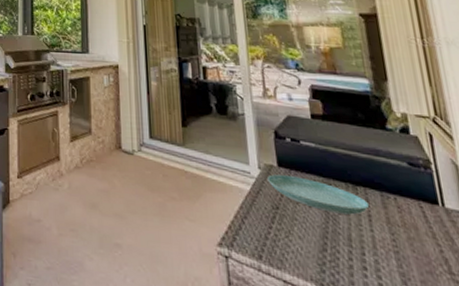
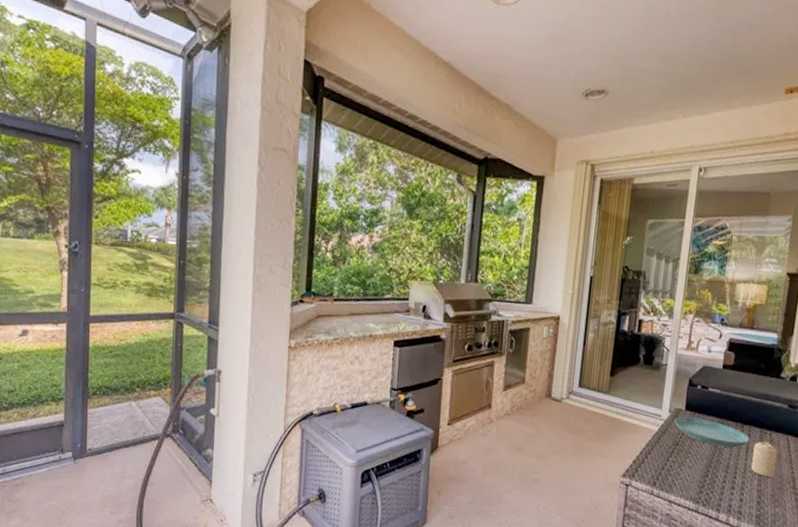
candle: none [377,207,417,256] -> present [751,441,778,477]

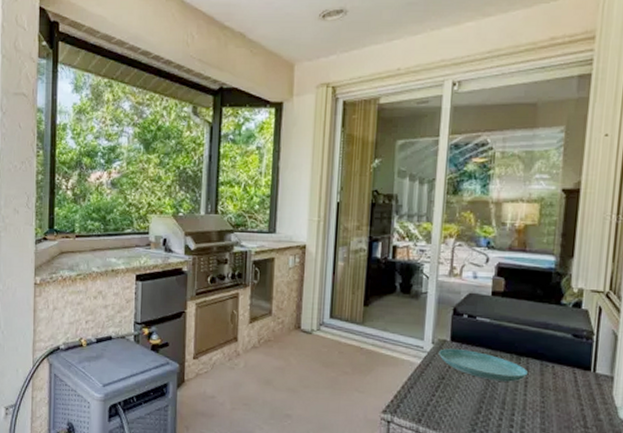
candle: present [751,441,778,477] -> none [532,374,563,415]

